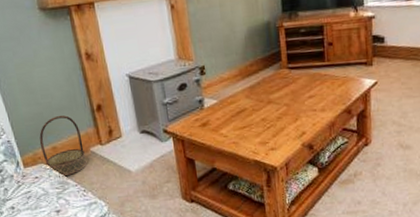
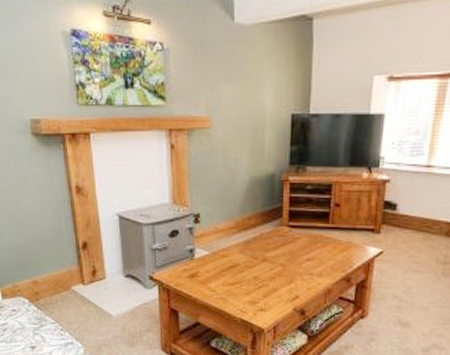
basket: present [39,115,87,177] -> none [20,248,67,313]

